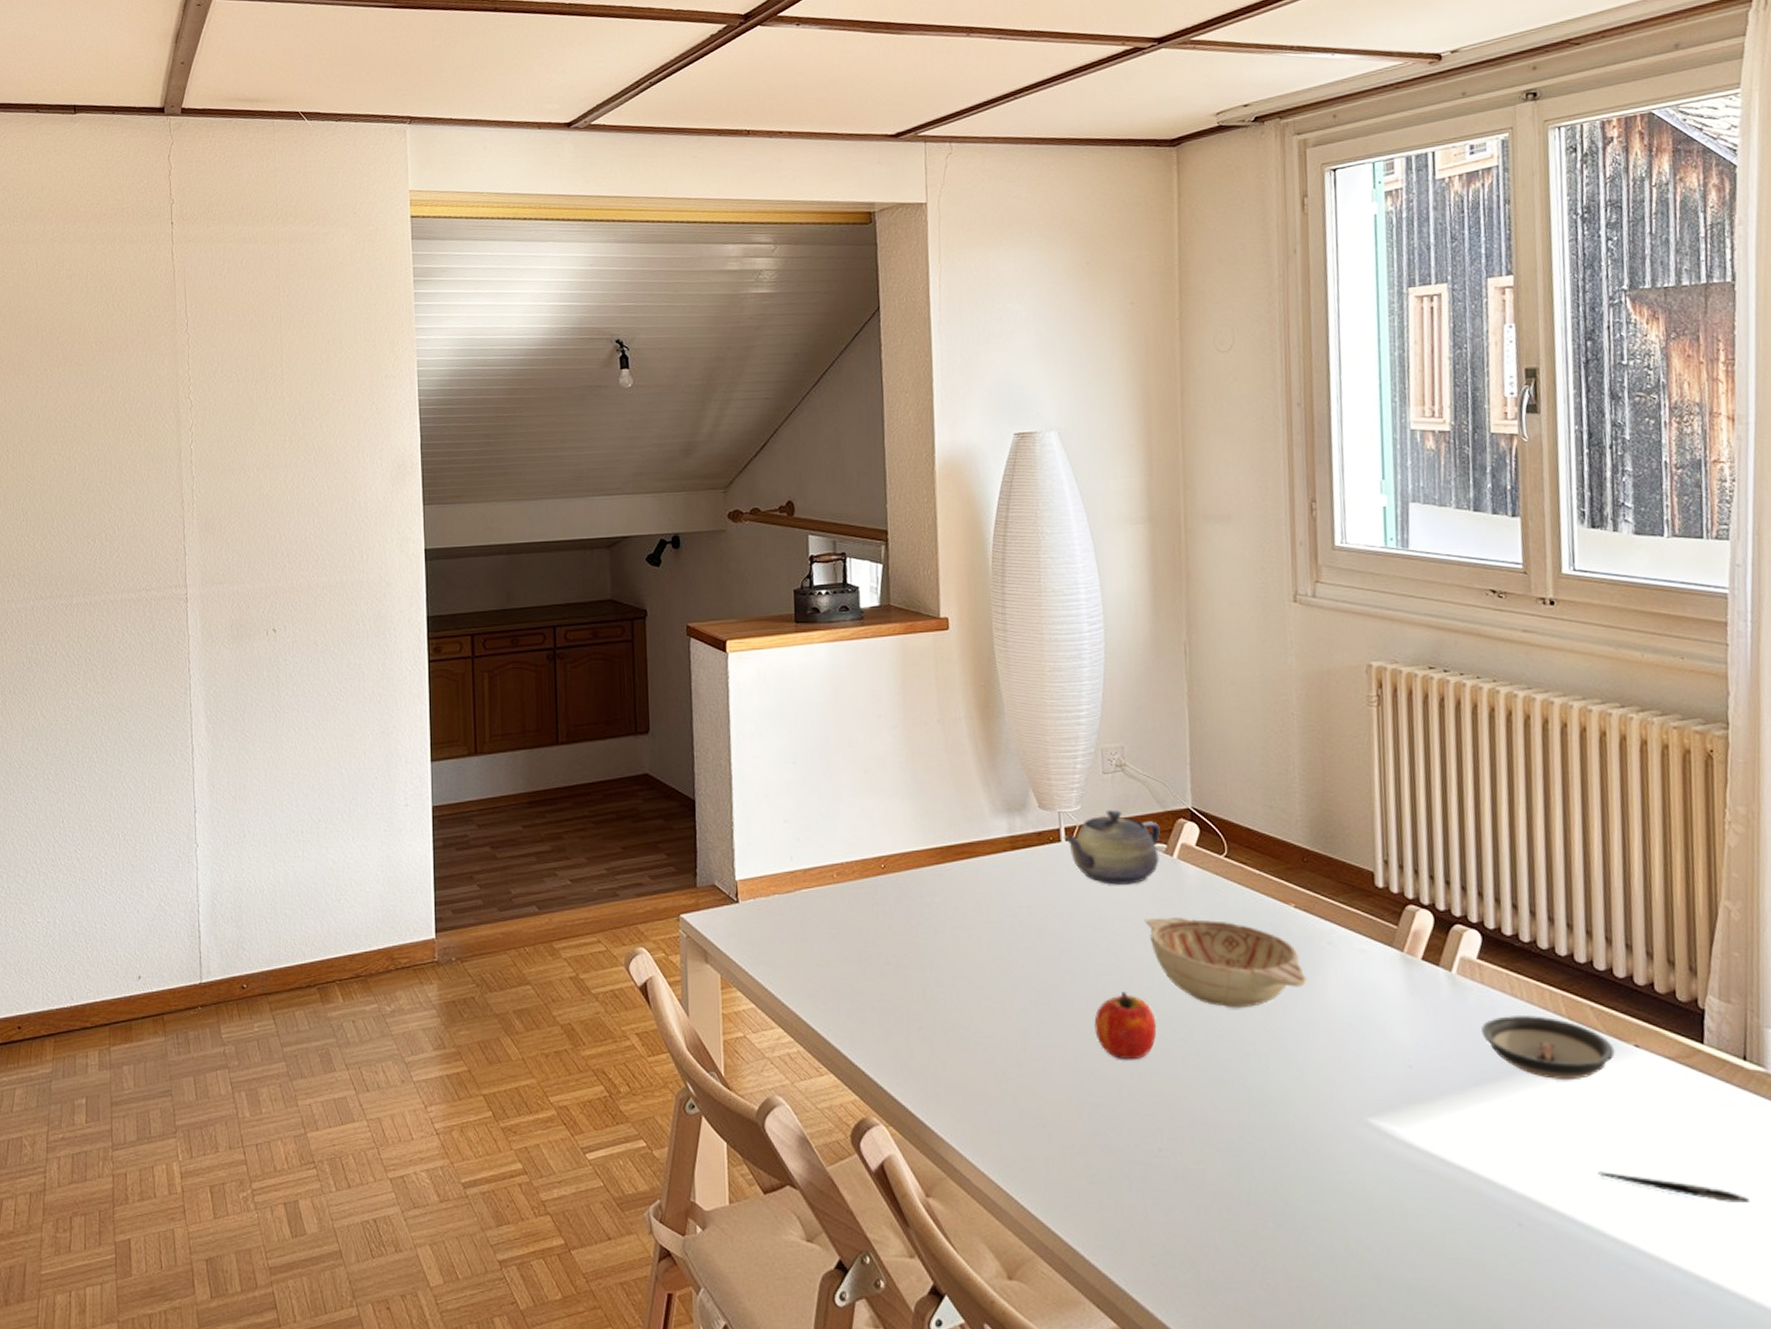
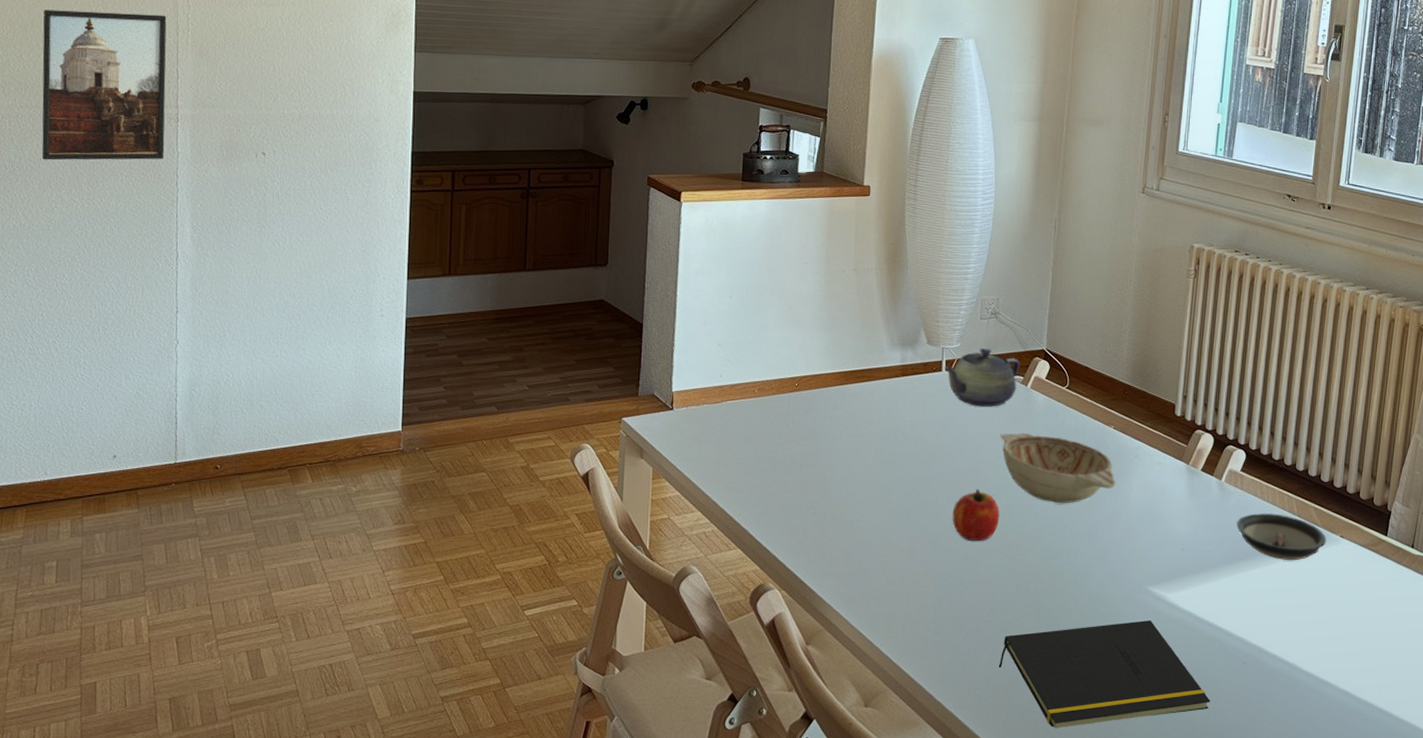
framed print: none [53,489,176,654] -> present [41,10,167,161]
notepad: none [1177,1164,1479,1313] -> present [998,620,1211,729]
pen: present [1597,1172,1751,1203] -> none [1302,626,1402,647]

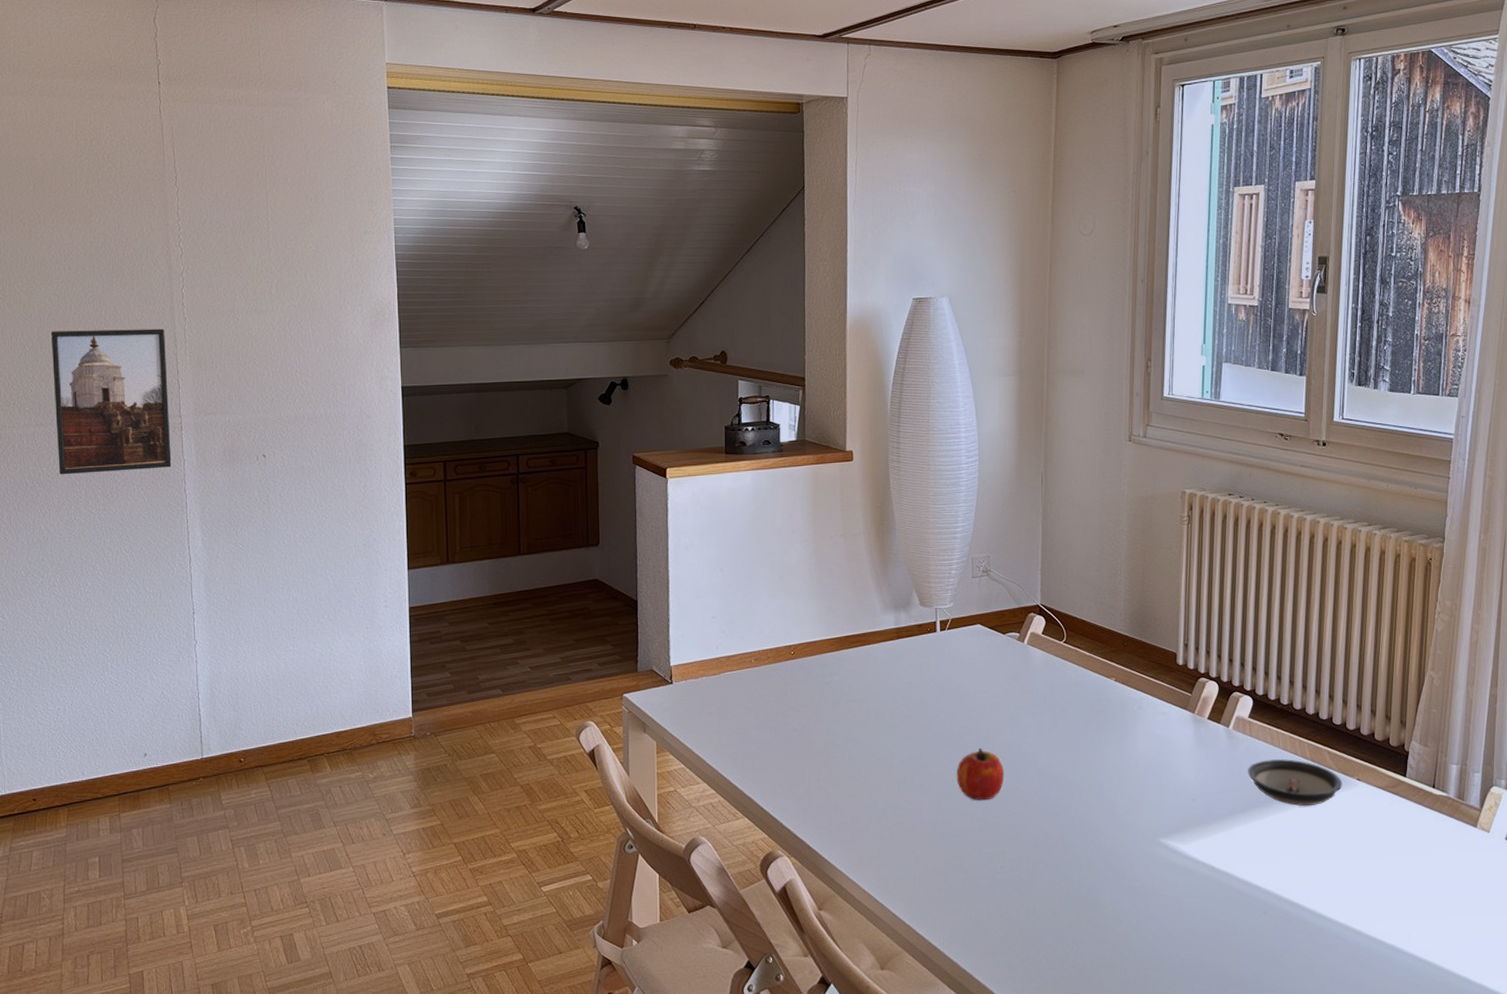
teapot: present [943,348,1020,407] -> none [938,607,1015,665]
notepad: present [998,620,1211,729] -> none [1012,873,1232,985]
decorative bowl: present [1000,432,1116,504] -> none [999,689,1121,759]

